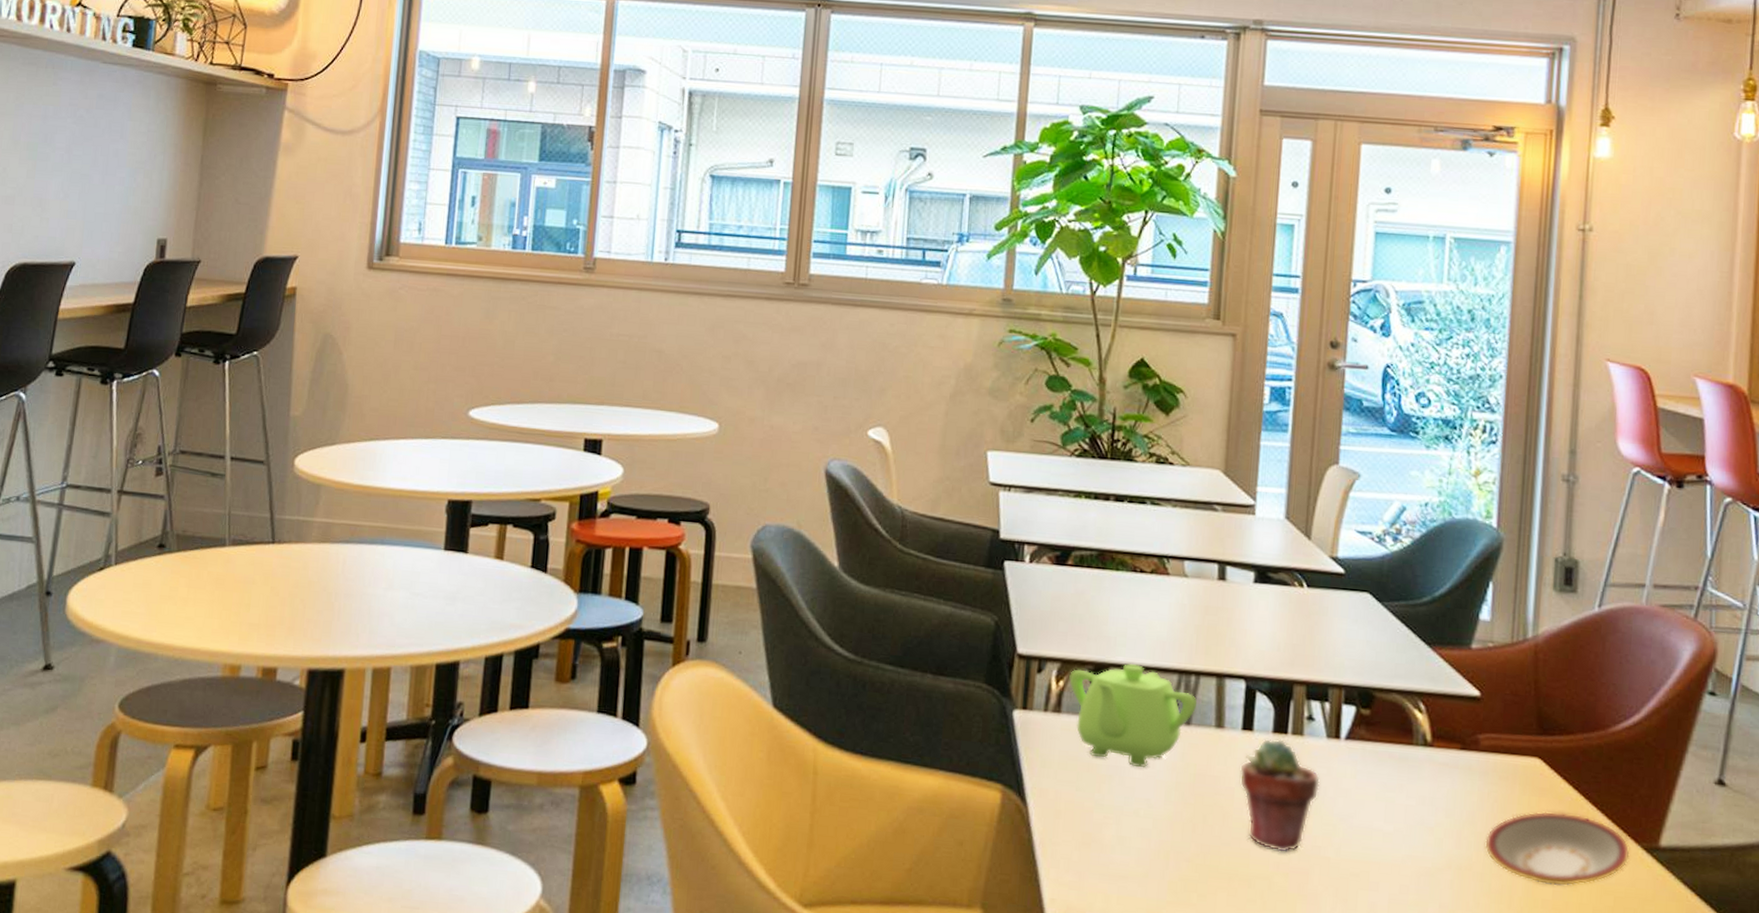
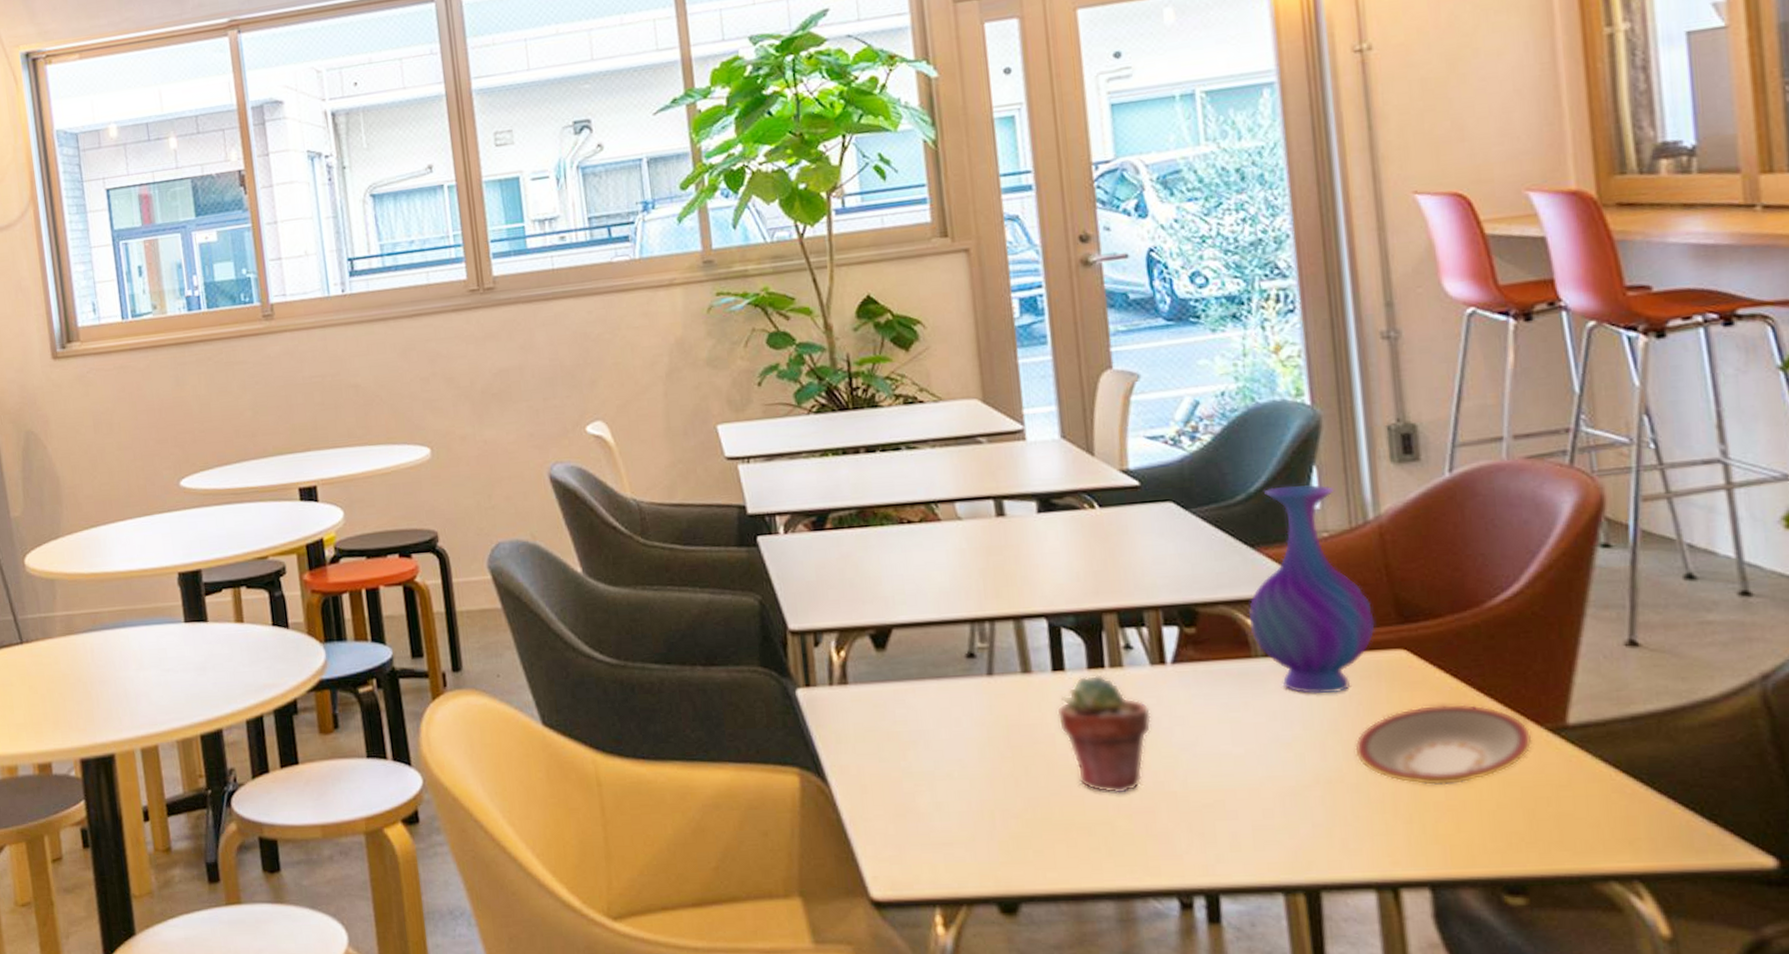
teapot: present [1069,664,1197,768] -> none [850,621,996,729]
vase: none [1415,594,1519,789] -> present [1248,485,1376,695]

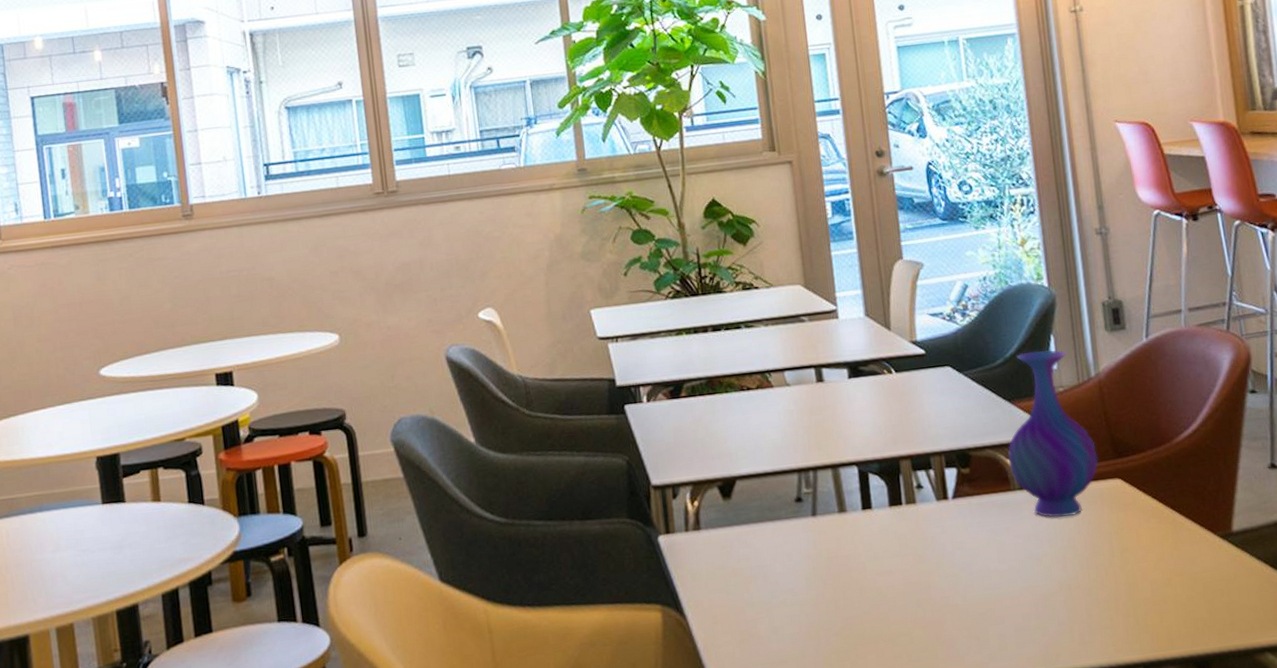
potted succulent: present [1057,675,1152,795] -> none [866,511,939,610]
plate: present [1355,703,1533,786] -> none [1087,519,1210,587]

